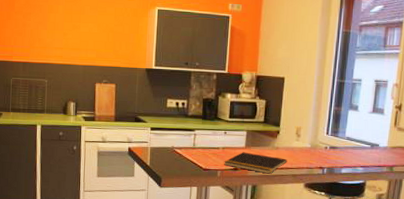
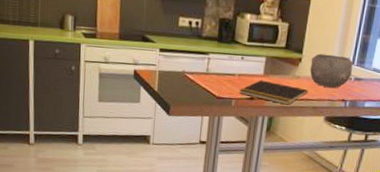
bowl: none [287,126,327,156] -> present [309,53,353,88]

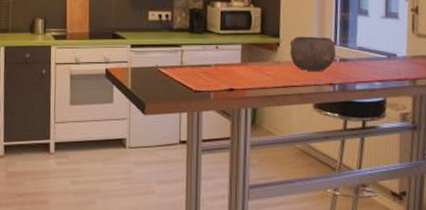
notepad: present [239,80,308,105] -> none [217,69,291,94]

